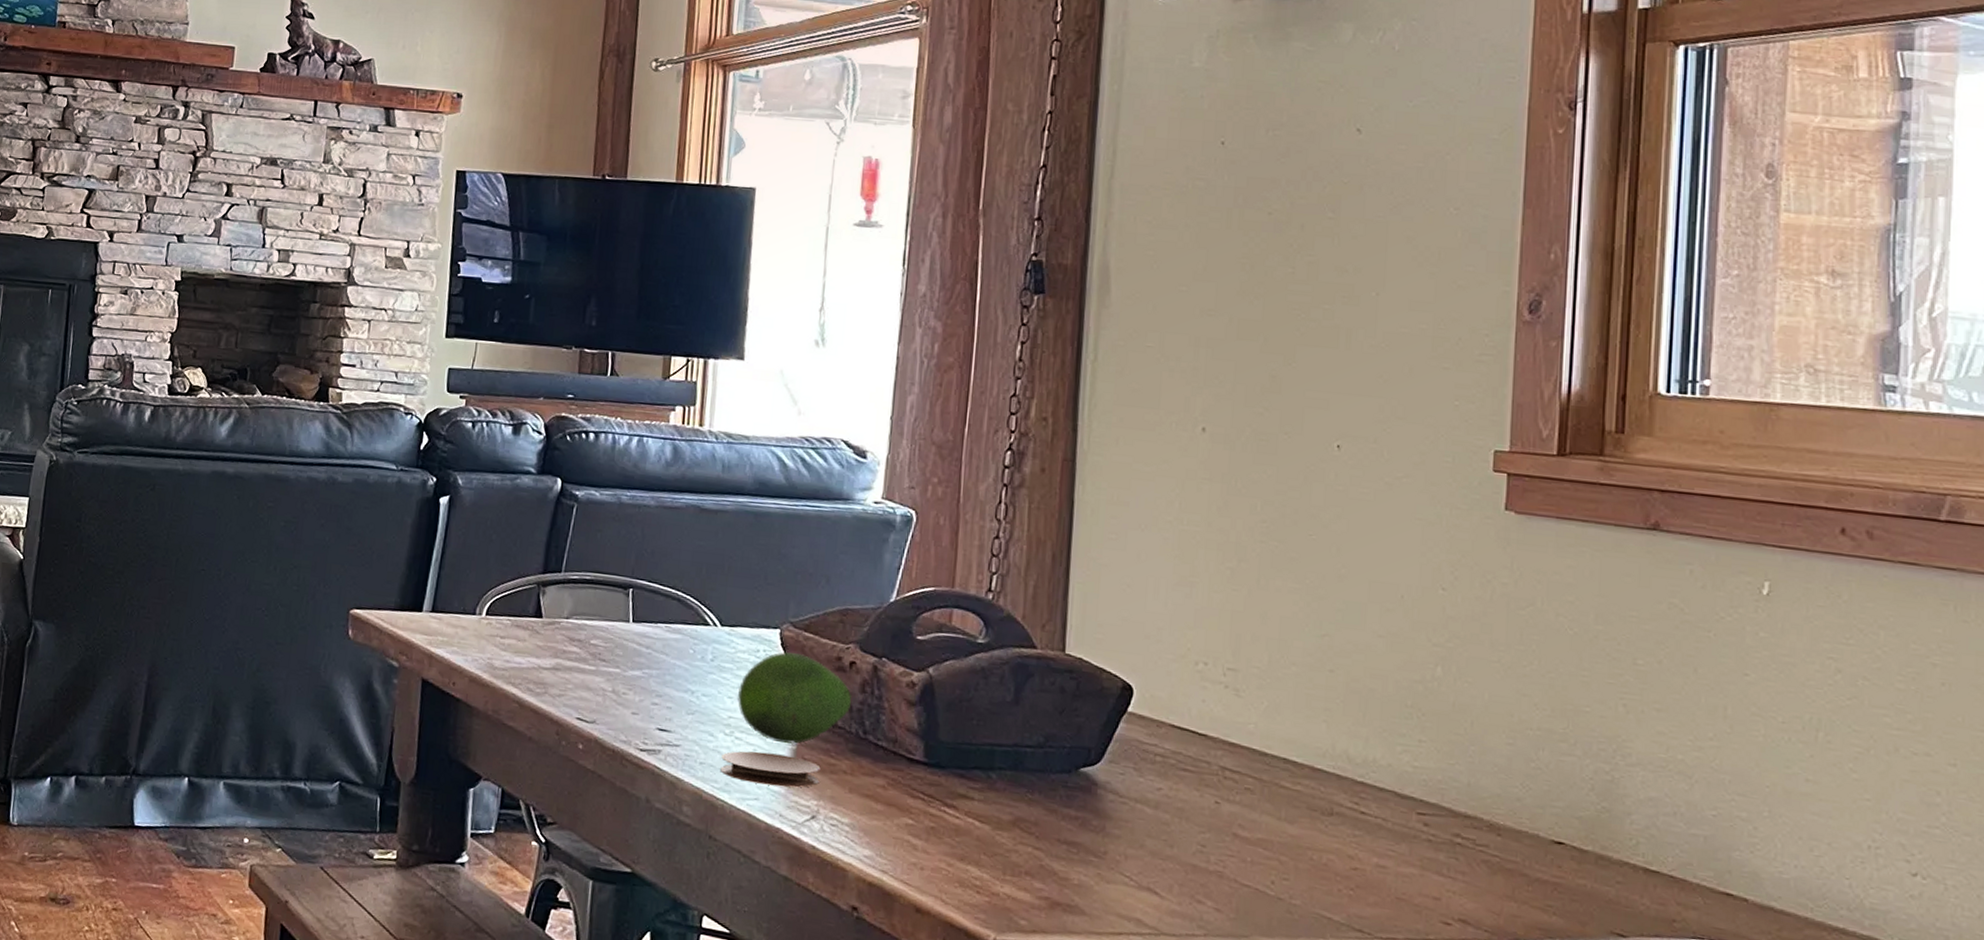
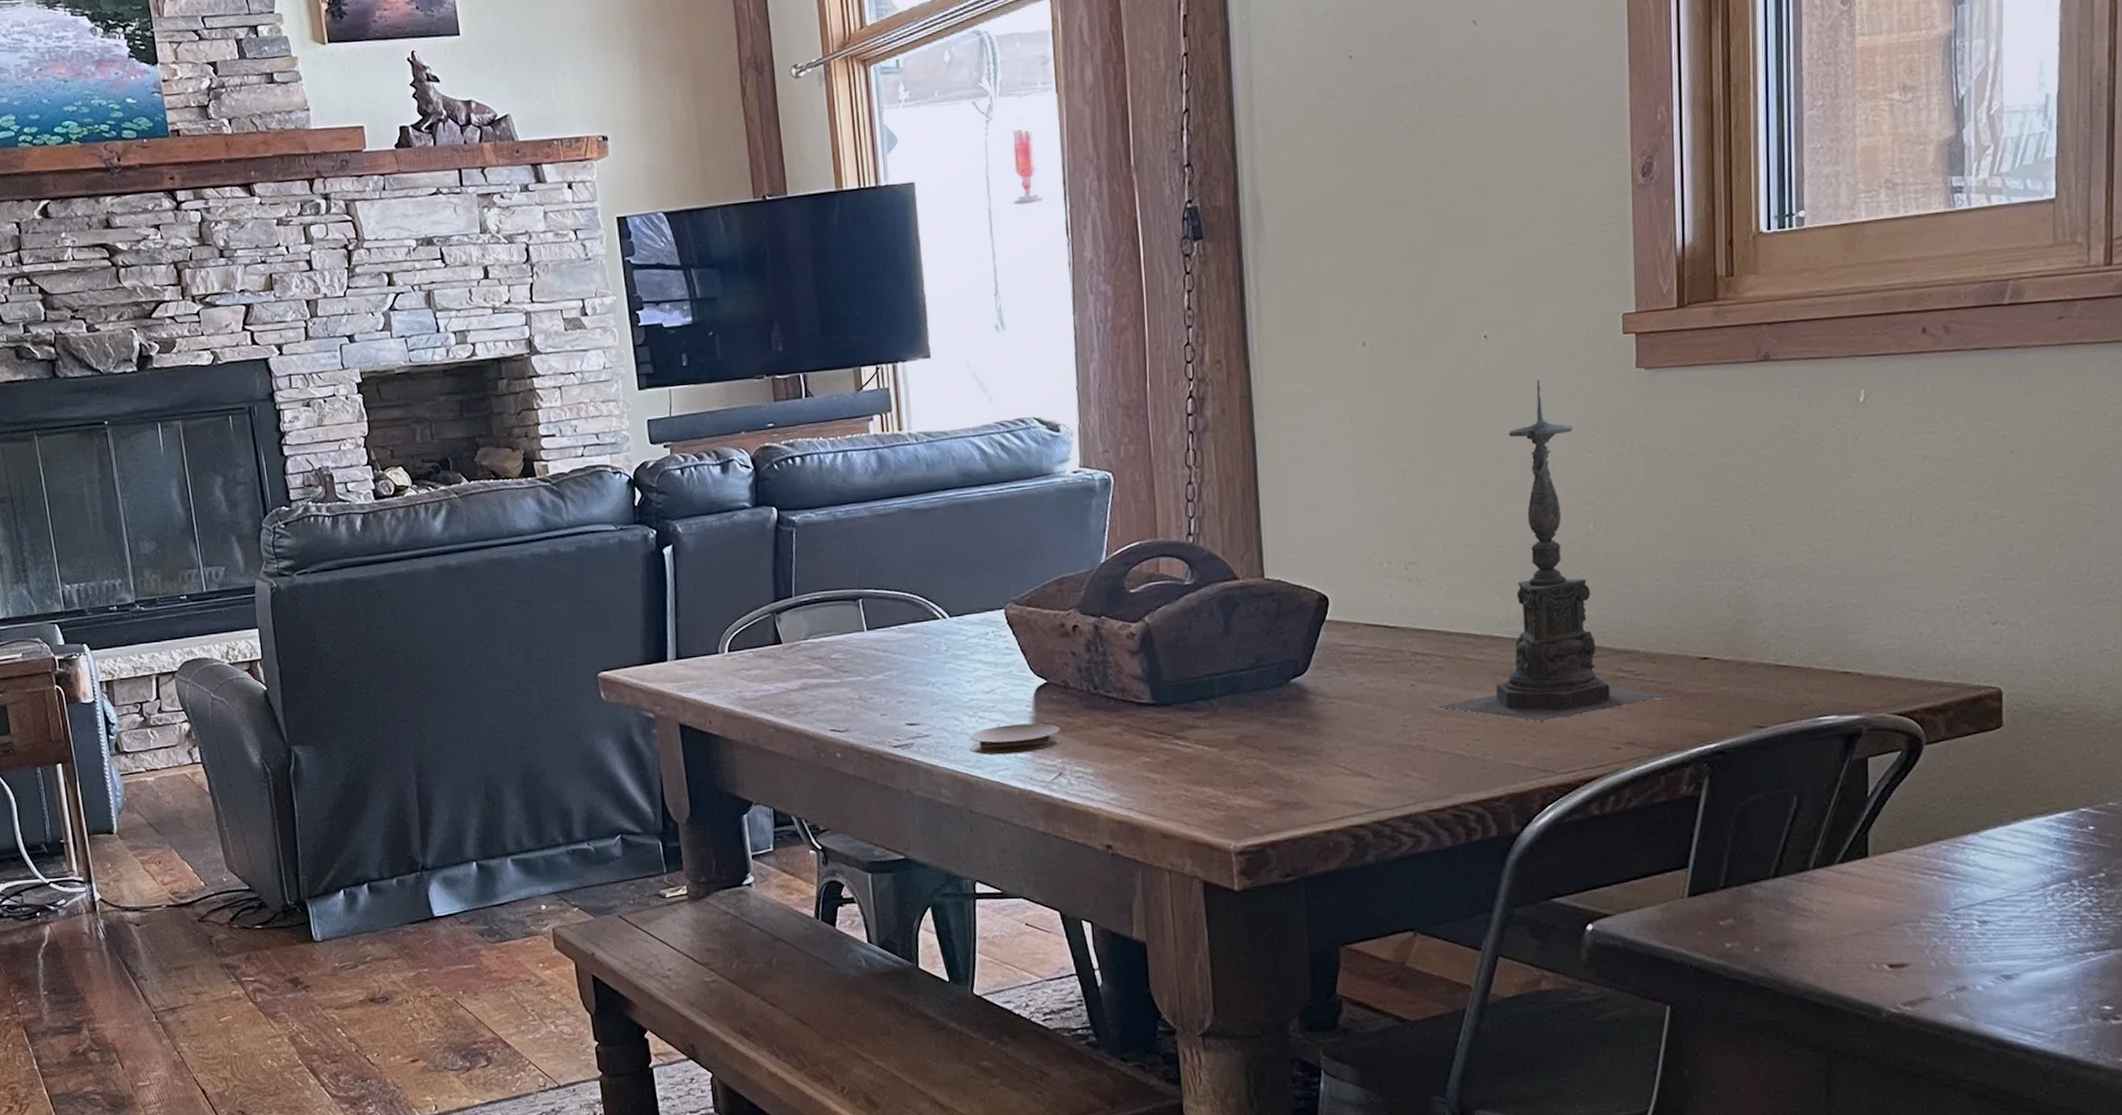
fruit: present [737,651,851,745] -> none [974,627,1079,714]
candle holder: none [1243,502,1517,879] -> present [1438,380,1672,723]

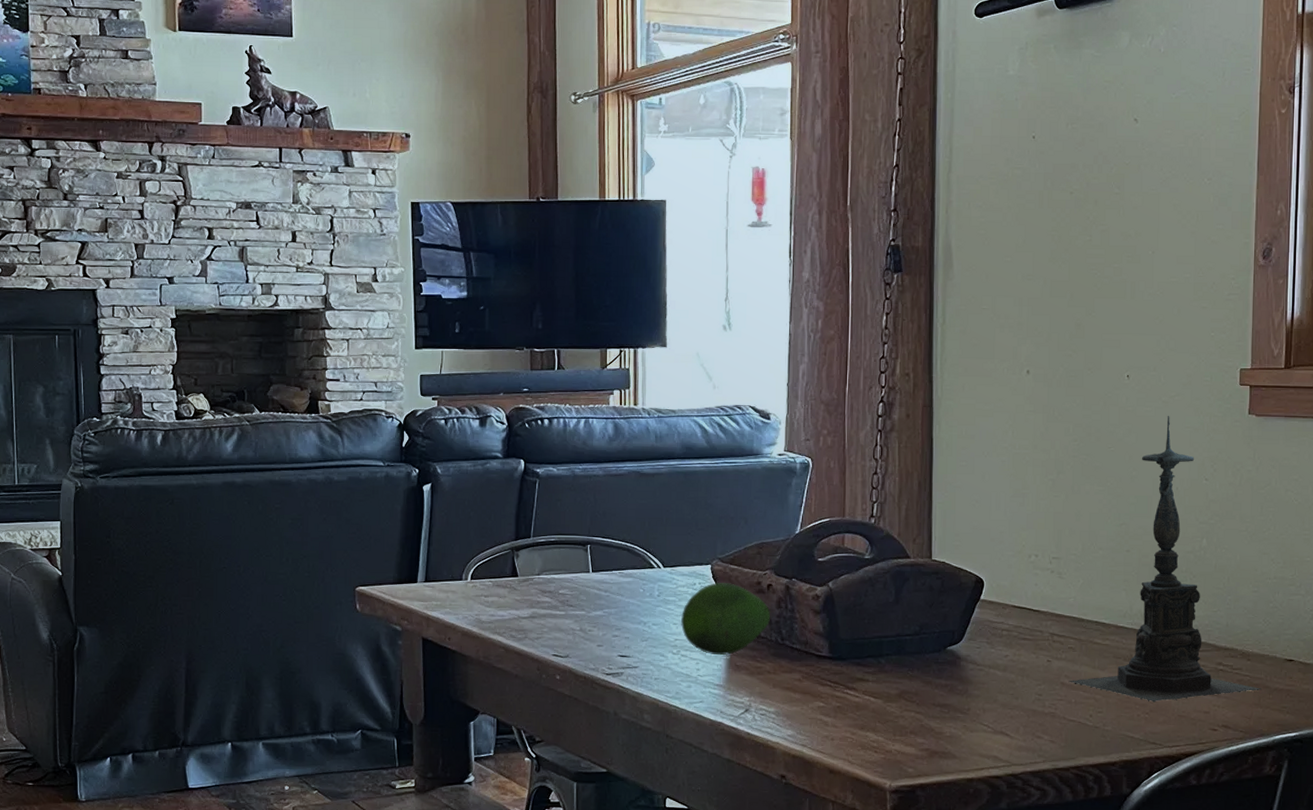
coaster: present [969,723,1061,755] -> none [671,664,750,690]
fruit: none [974,627,1079,714] -> present [680,582,770,656]

